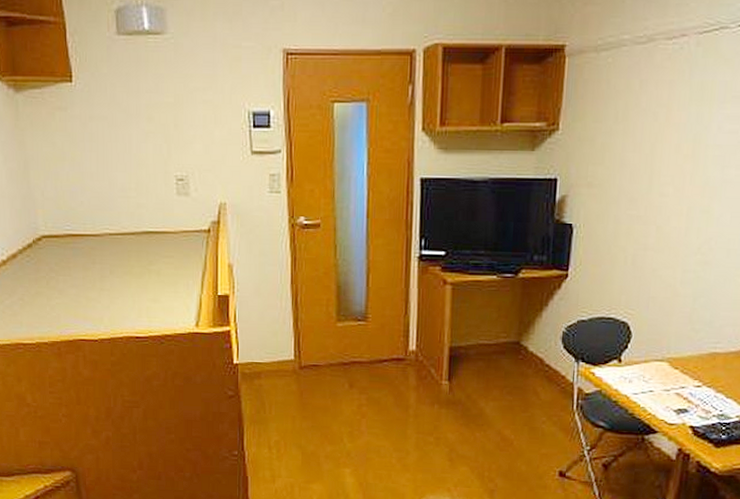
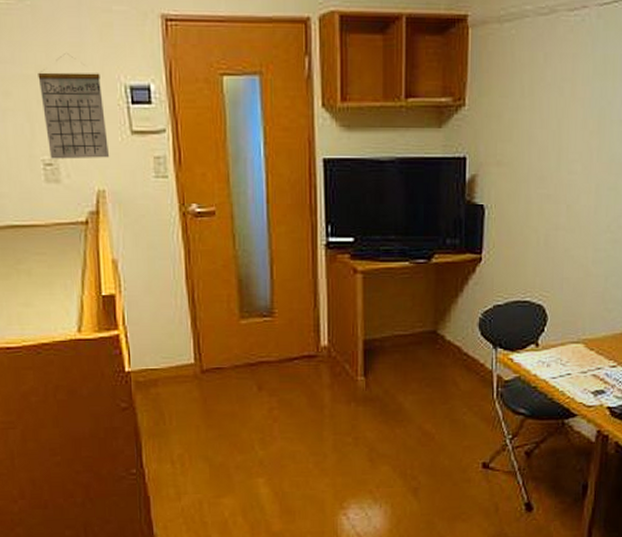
calendar: none [176,84,232,176] -> present [38,53,110,159]

